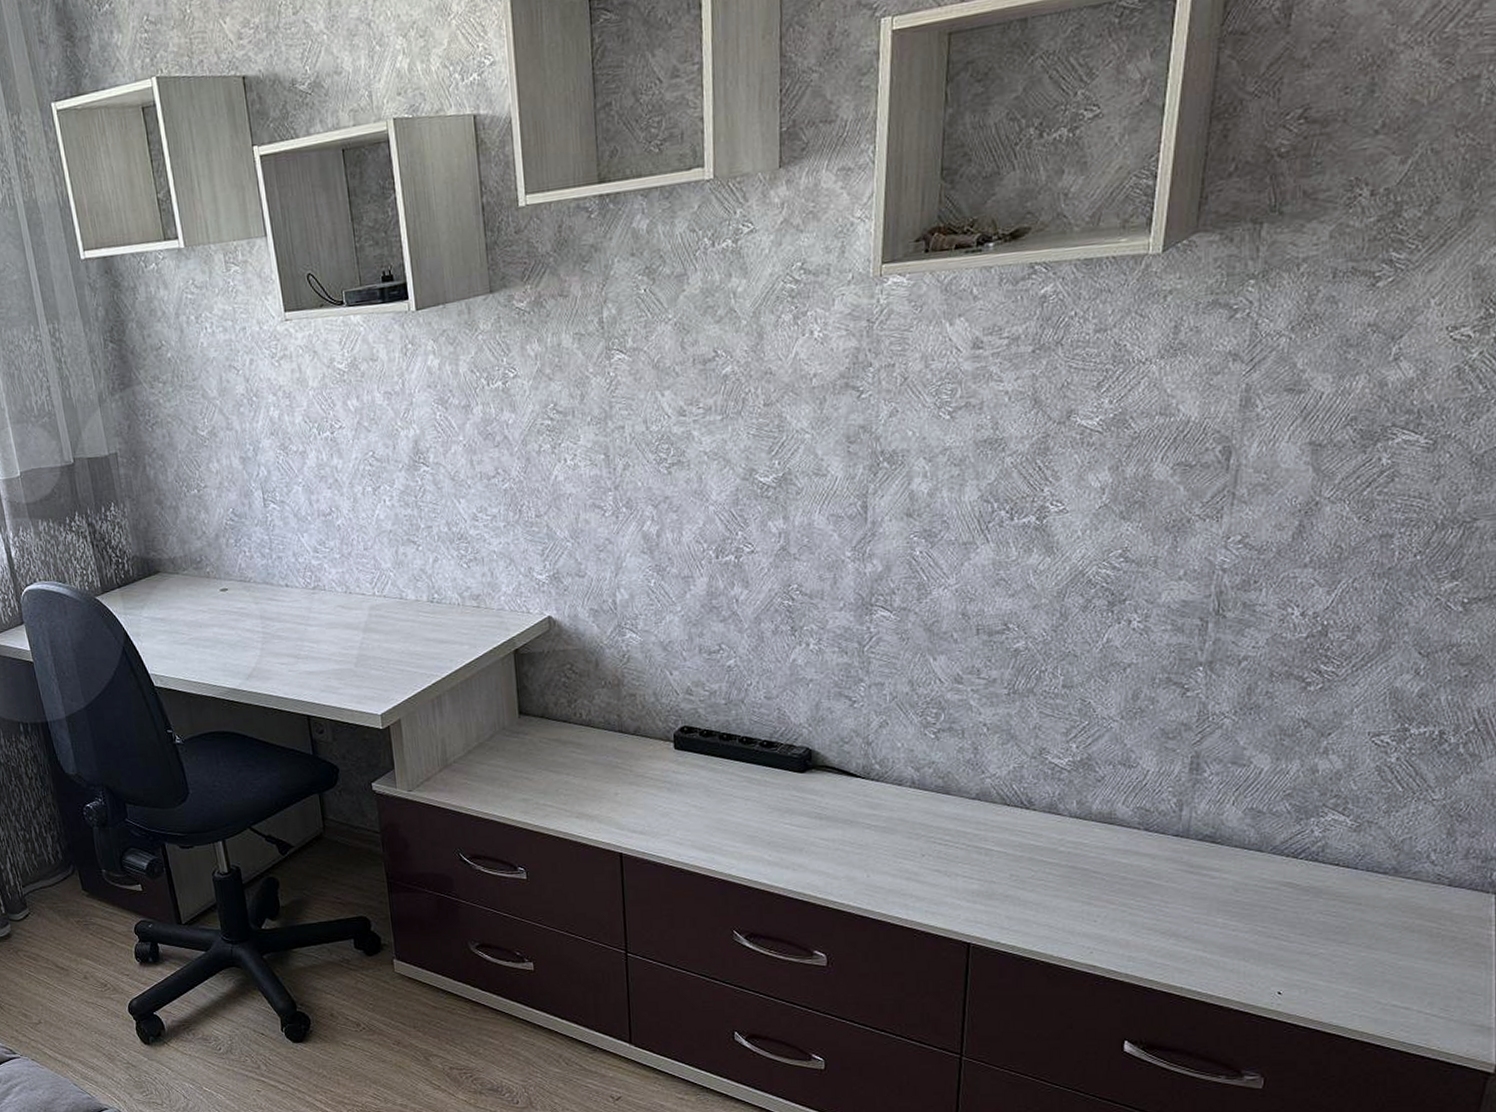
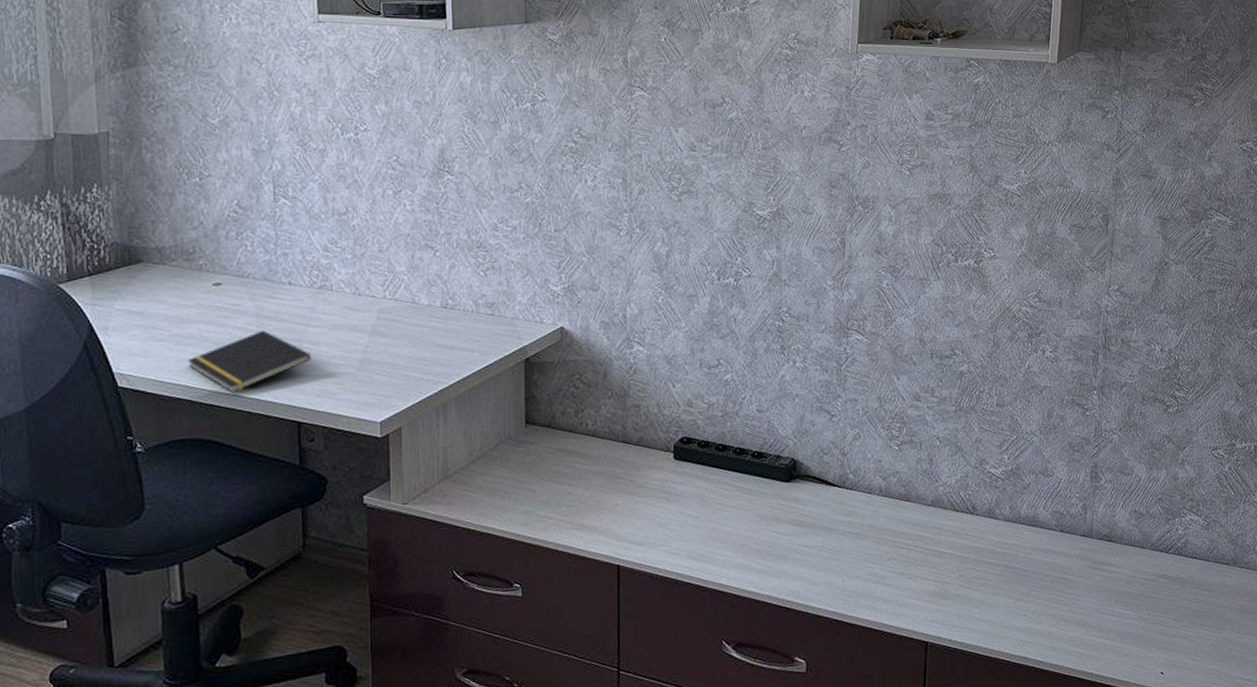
notepad: none [207,630,313,690] -> present [187,330,311,393]

